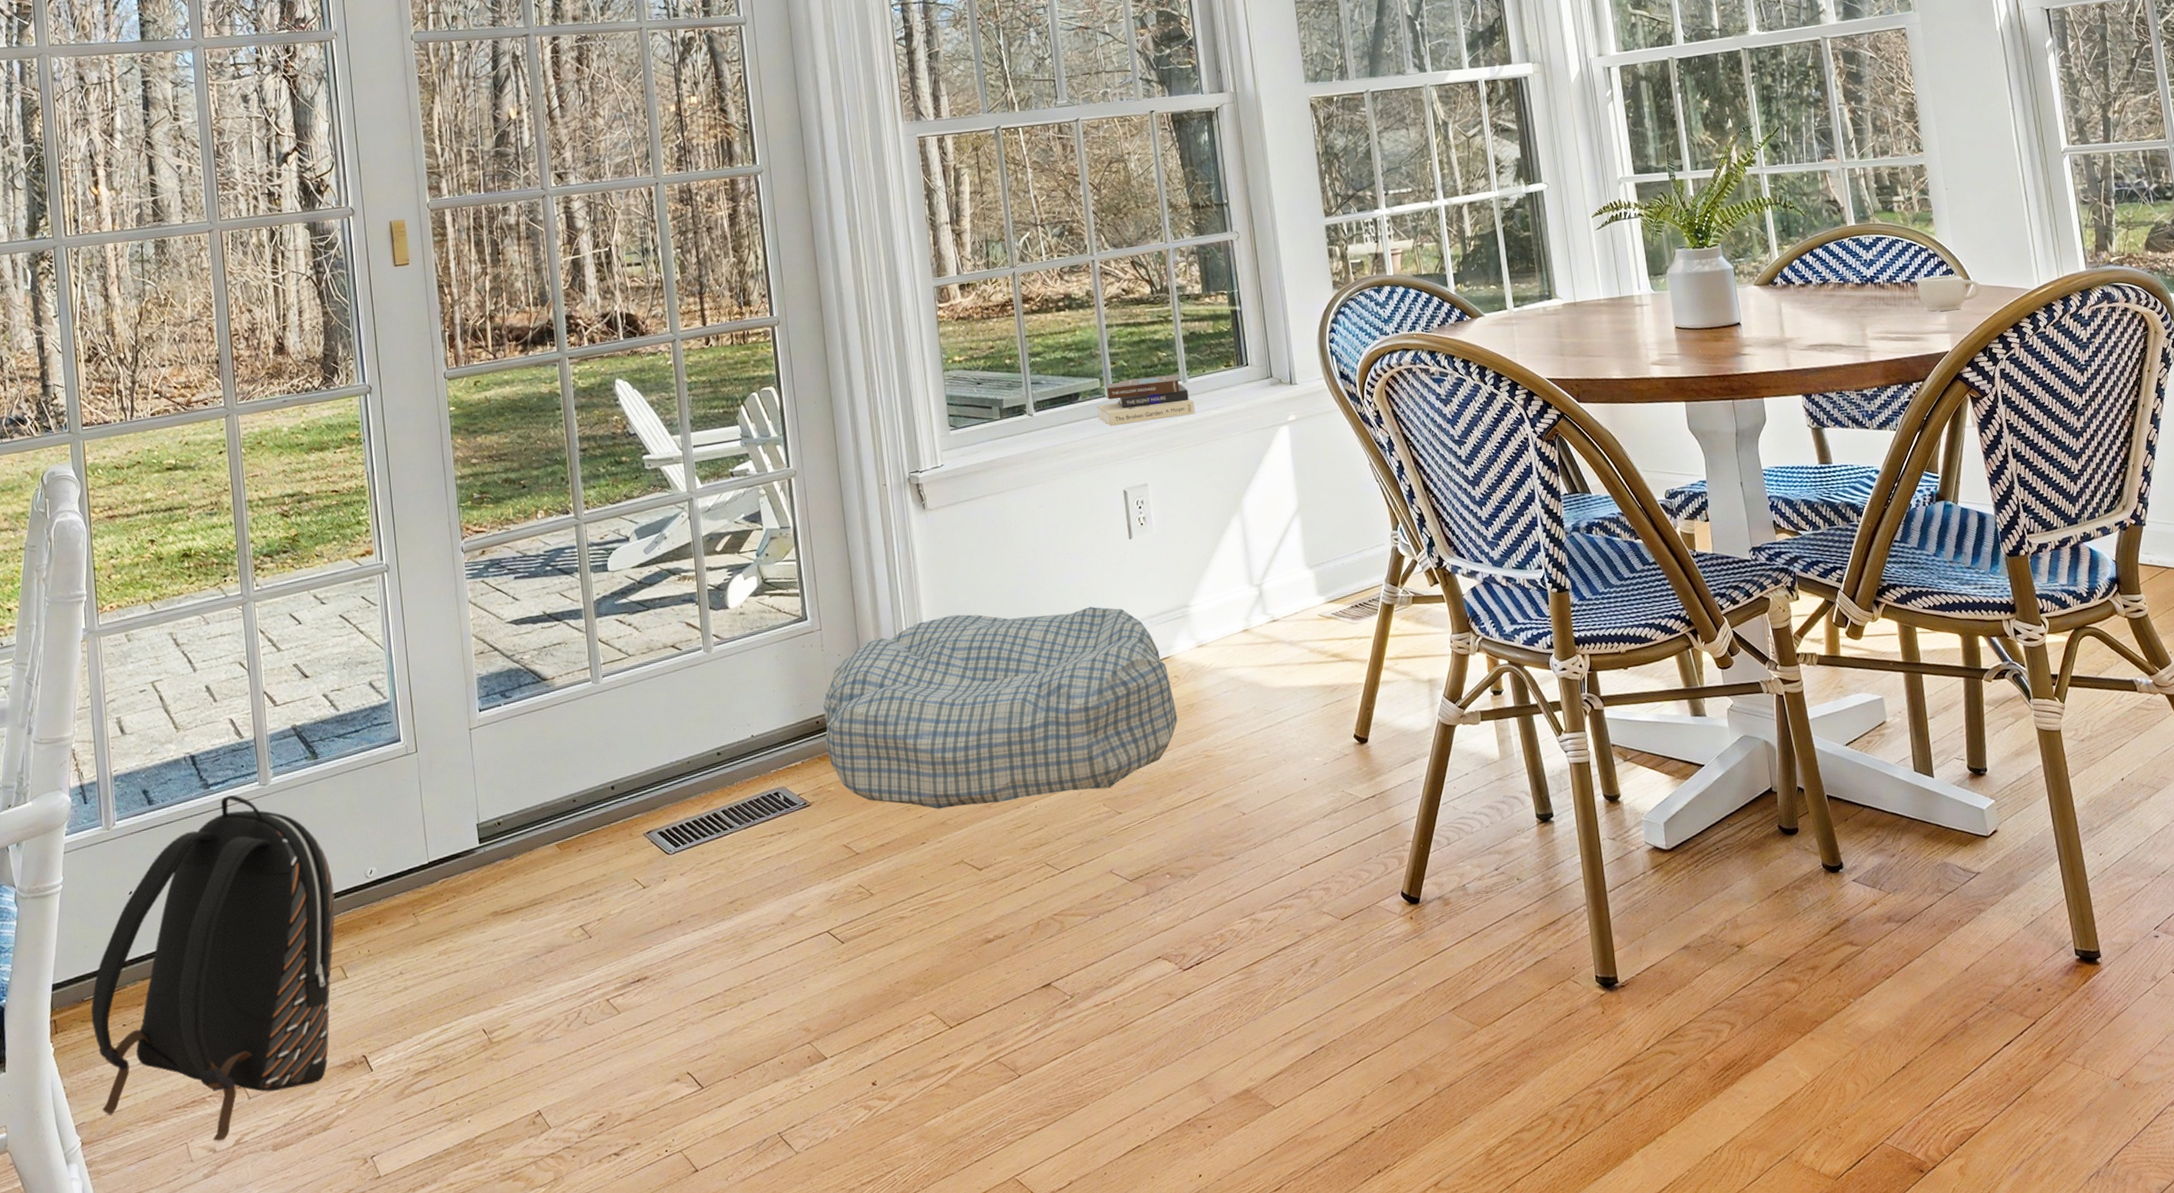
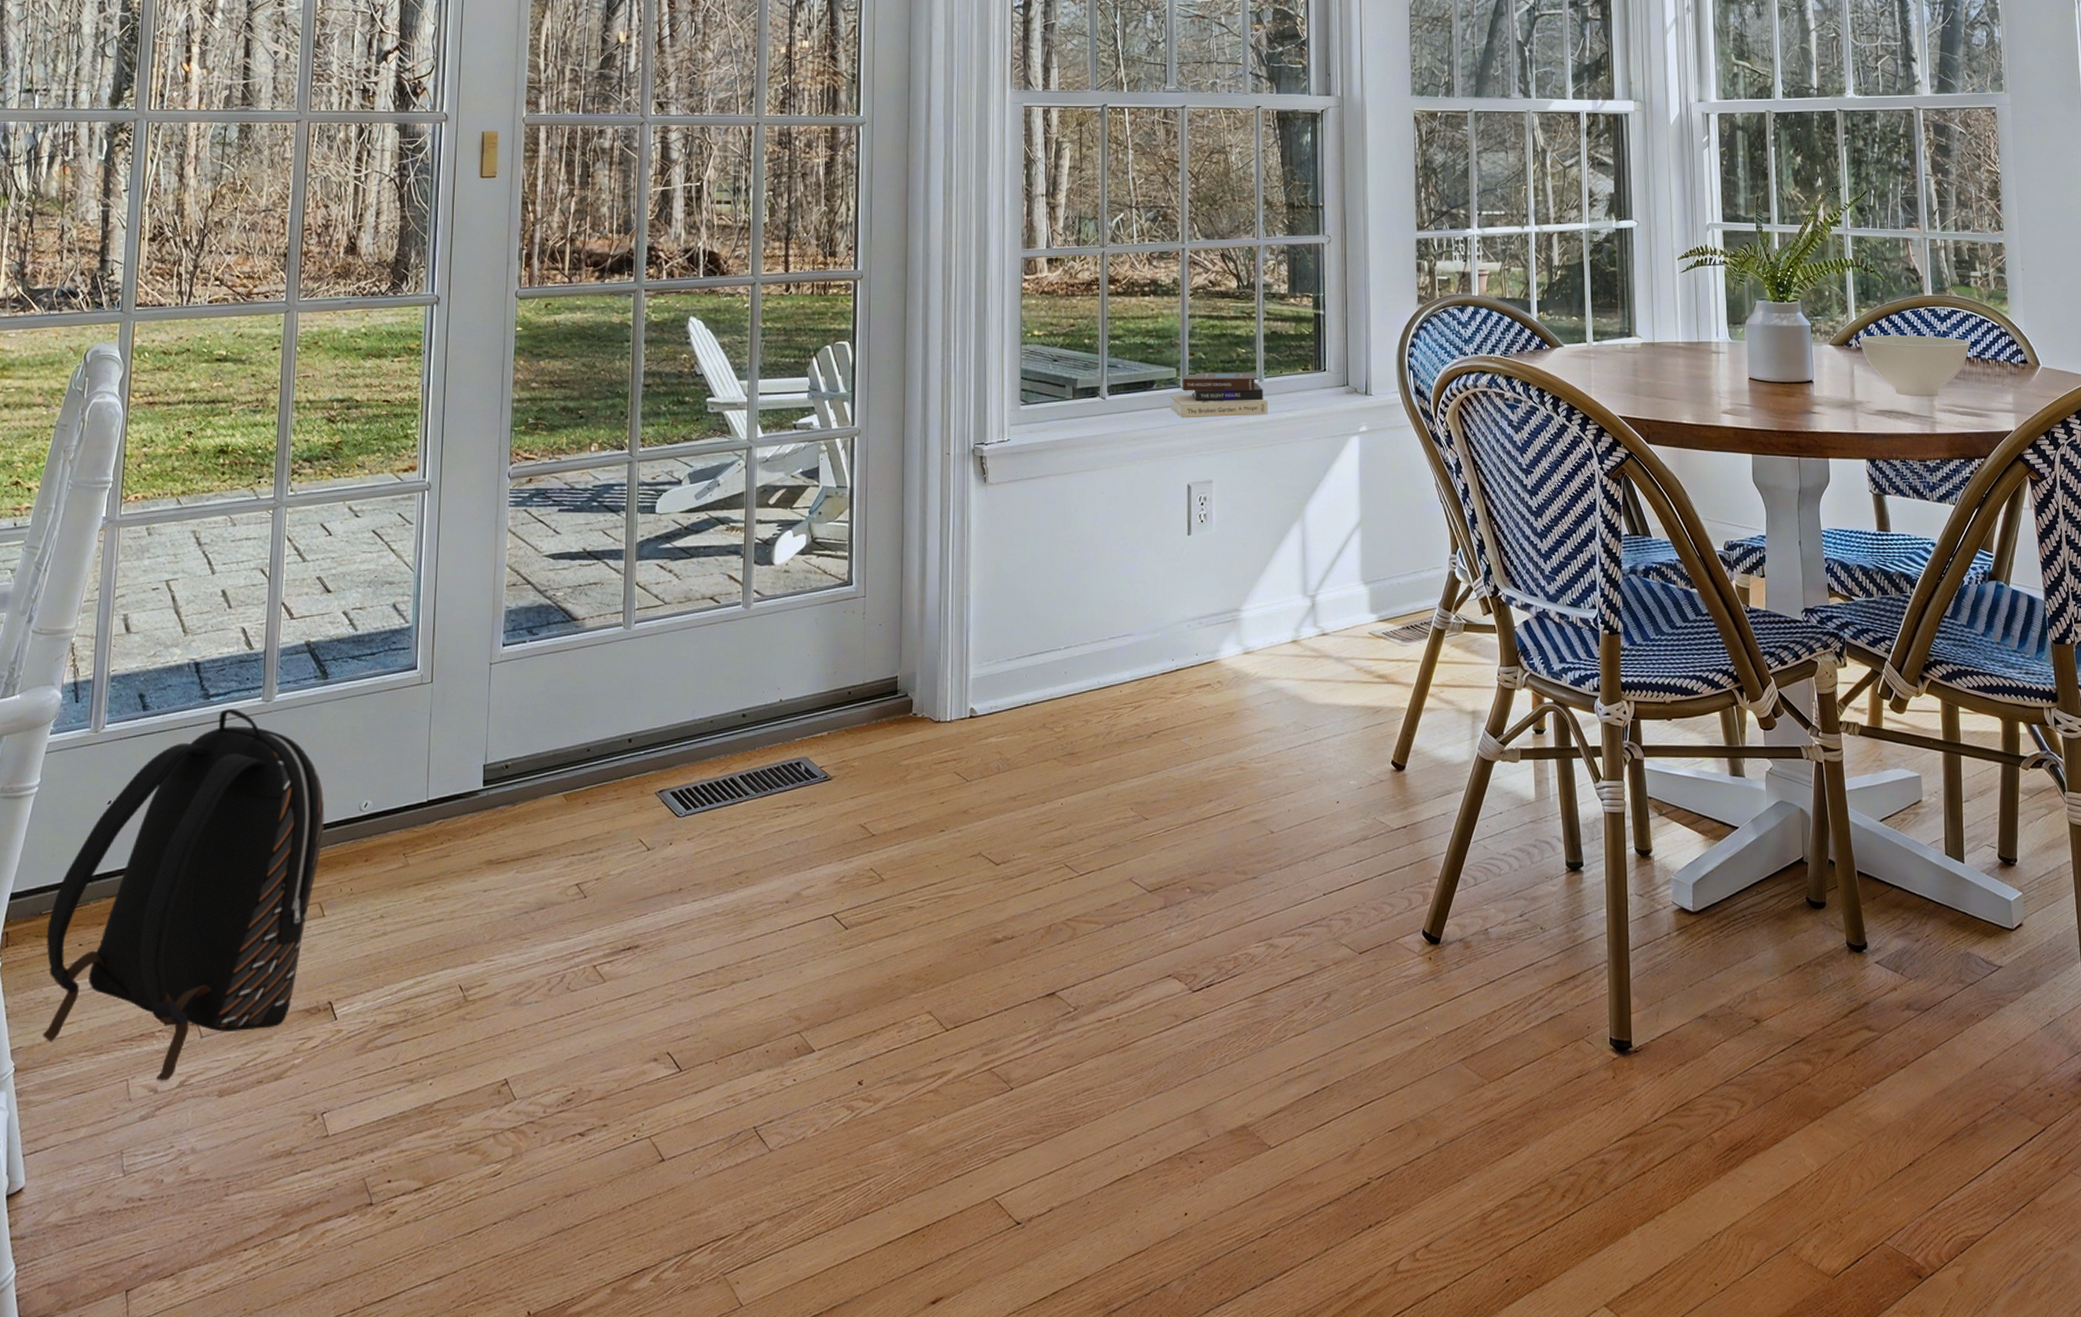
dog bed: present [823,606,1178,809] -> none [854,595,1216,797]
bowl: none [1783,265,1899,328] -> present [1859,335,1971,397]
cup: present [1916,275,1982,312] -> none [1986,355,2049,391]

